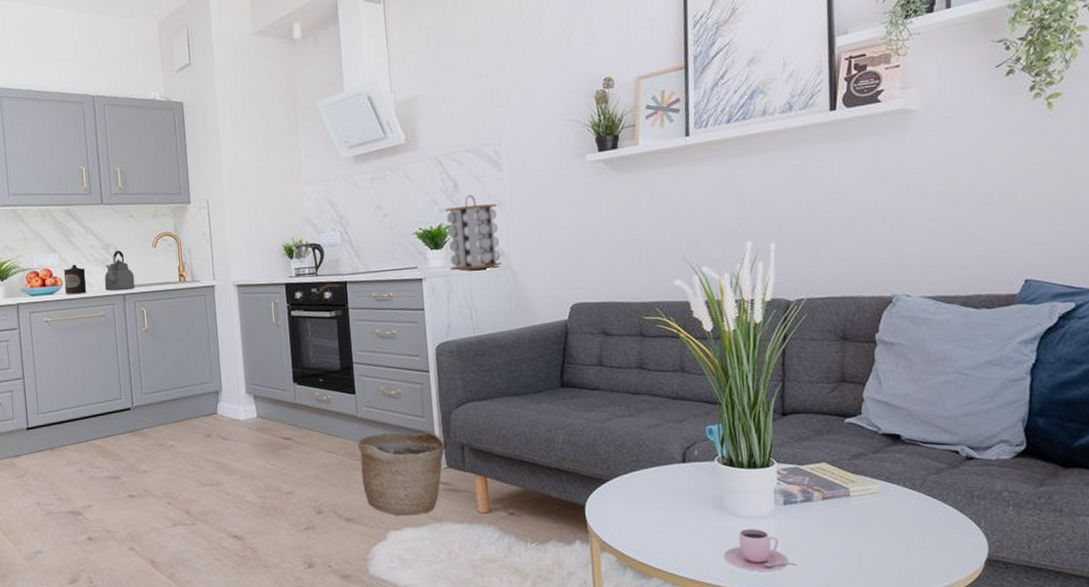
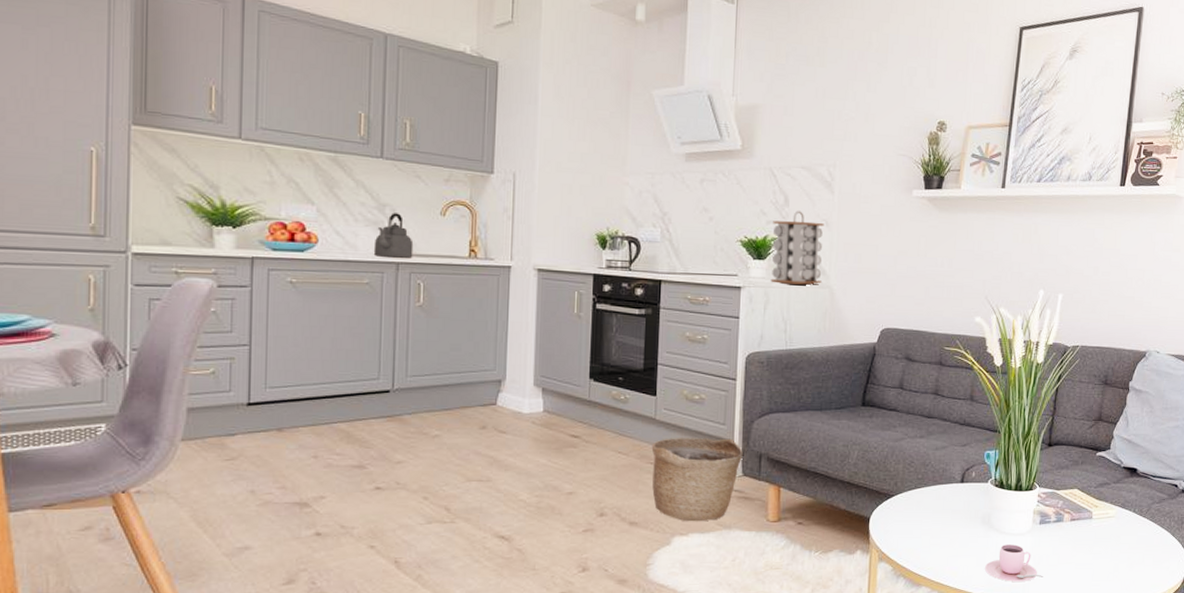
canister: present [63,264,87,295] -> none [320,221,351,256]

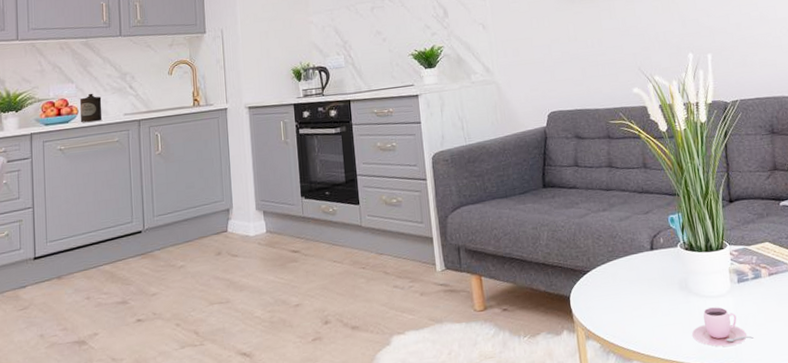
canister: none [320,221,351,256] -> present [79,93,102,123]
kettle: present [373,213,414,259] -> none [120,78,151,118]
basket: present [651,438,743,522] -> none [361,235,443,321]
spice rack: present [770,211,824,286] -> none [437,19,489,87]

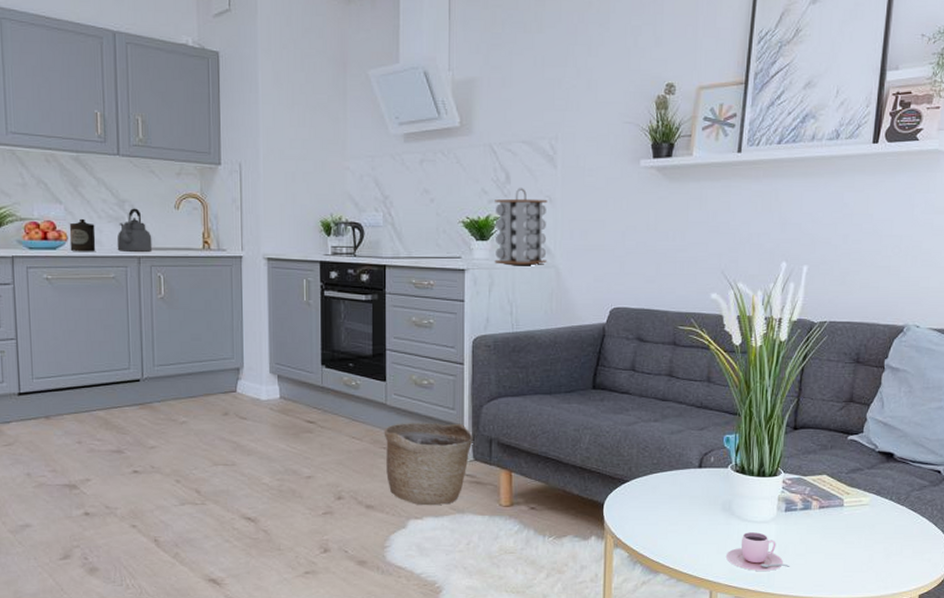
kettle: none [120,78,151,118] -> present [117,208,153,253]
basket: none [361,235,443,321] -> present [384,423,473,506]
spice rack: none [437,19,489,87] -> present [494,188,548,266]

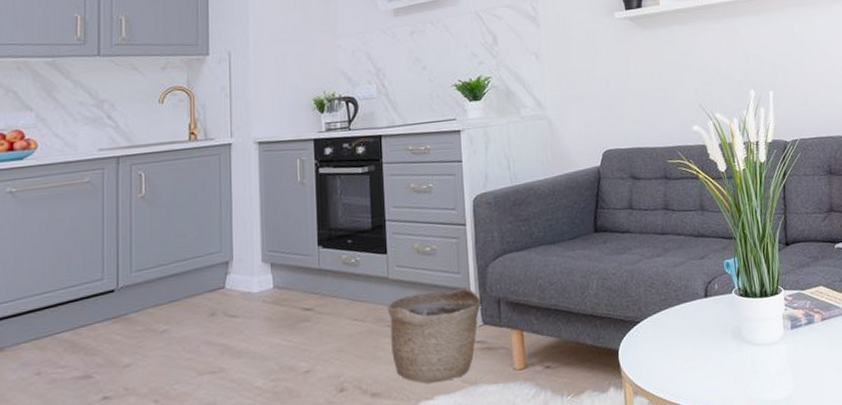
canister: present [69,218,96,252] -> none [39,123,70,160]
kettle: present [117,208,153,253] -> none [93,107,133,154]
spice rack: present [494,188,548,266] -> none [484,48,540,122]
teacup: present [726,532,790,571] -> none [744,355,805,397]

